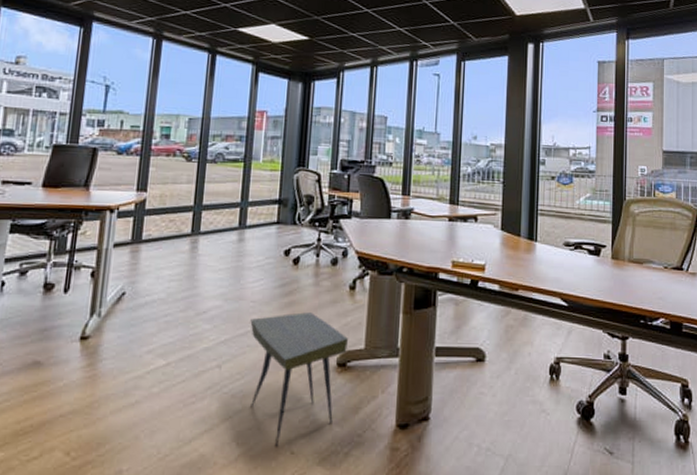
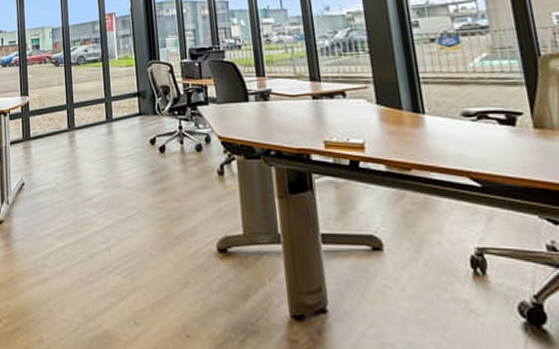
side table: present [250,312,349,447] -> none [129,198,226,329]

